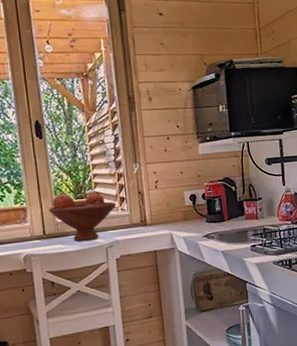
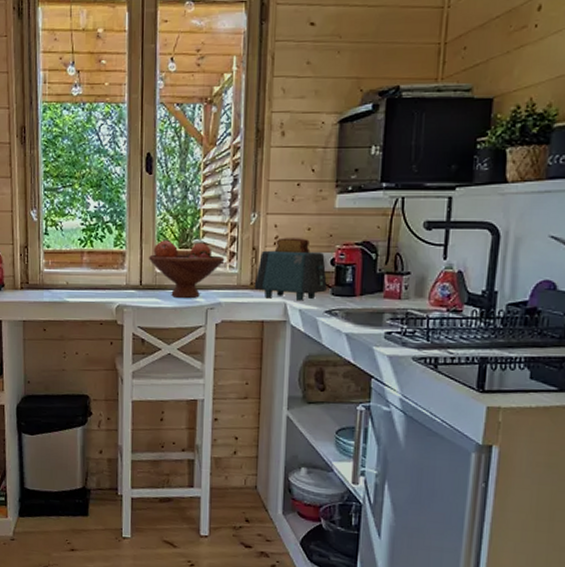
toaster: none [144,180,202,232] -> present [254,238,327,301]

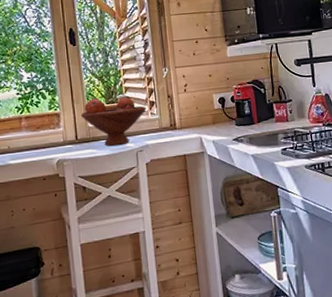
toaster: present [254,238,327,301] -> none [173,83,231,136]

